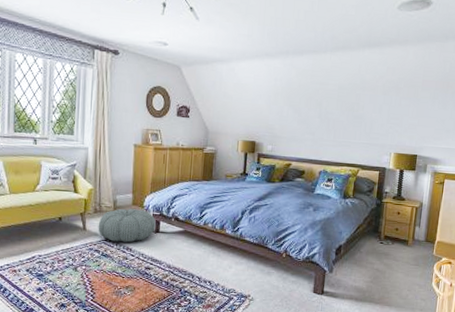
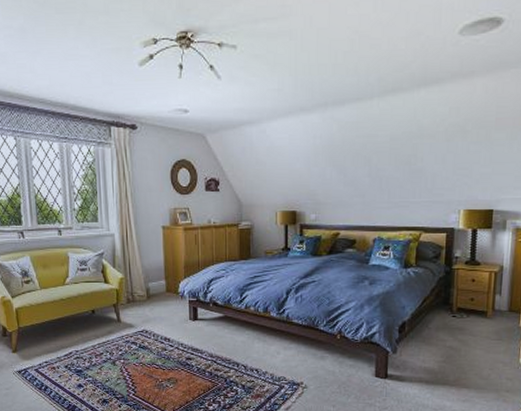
pouf: present [98,208,156,243] -> none [132,296,193,332]

